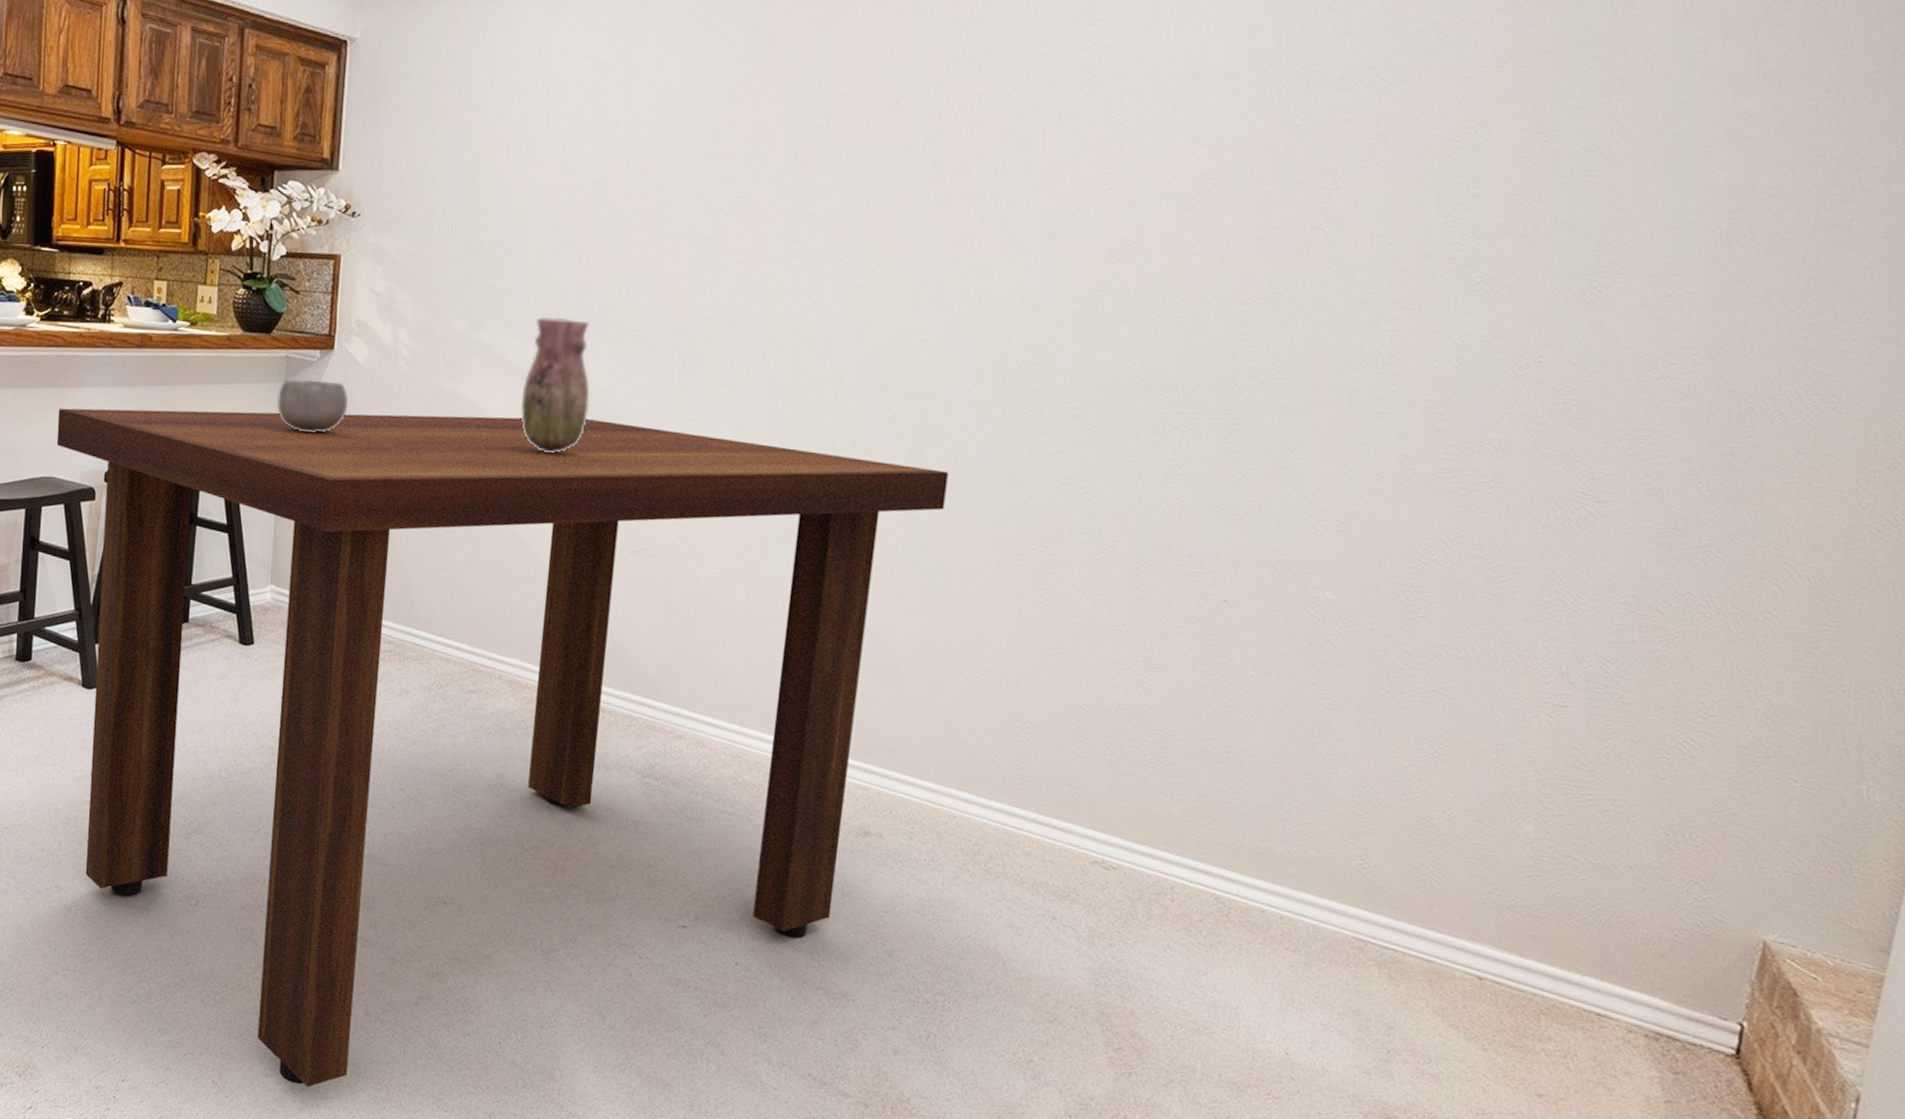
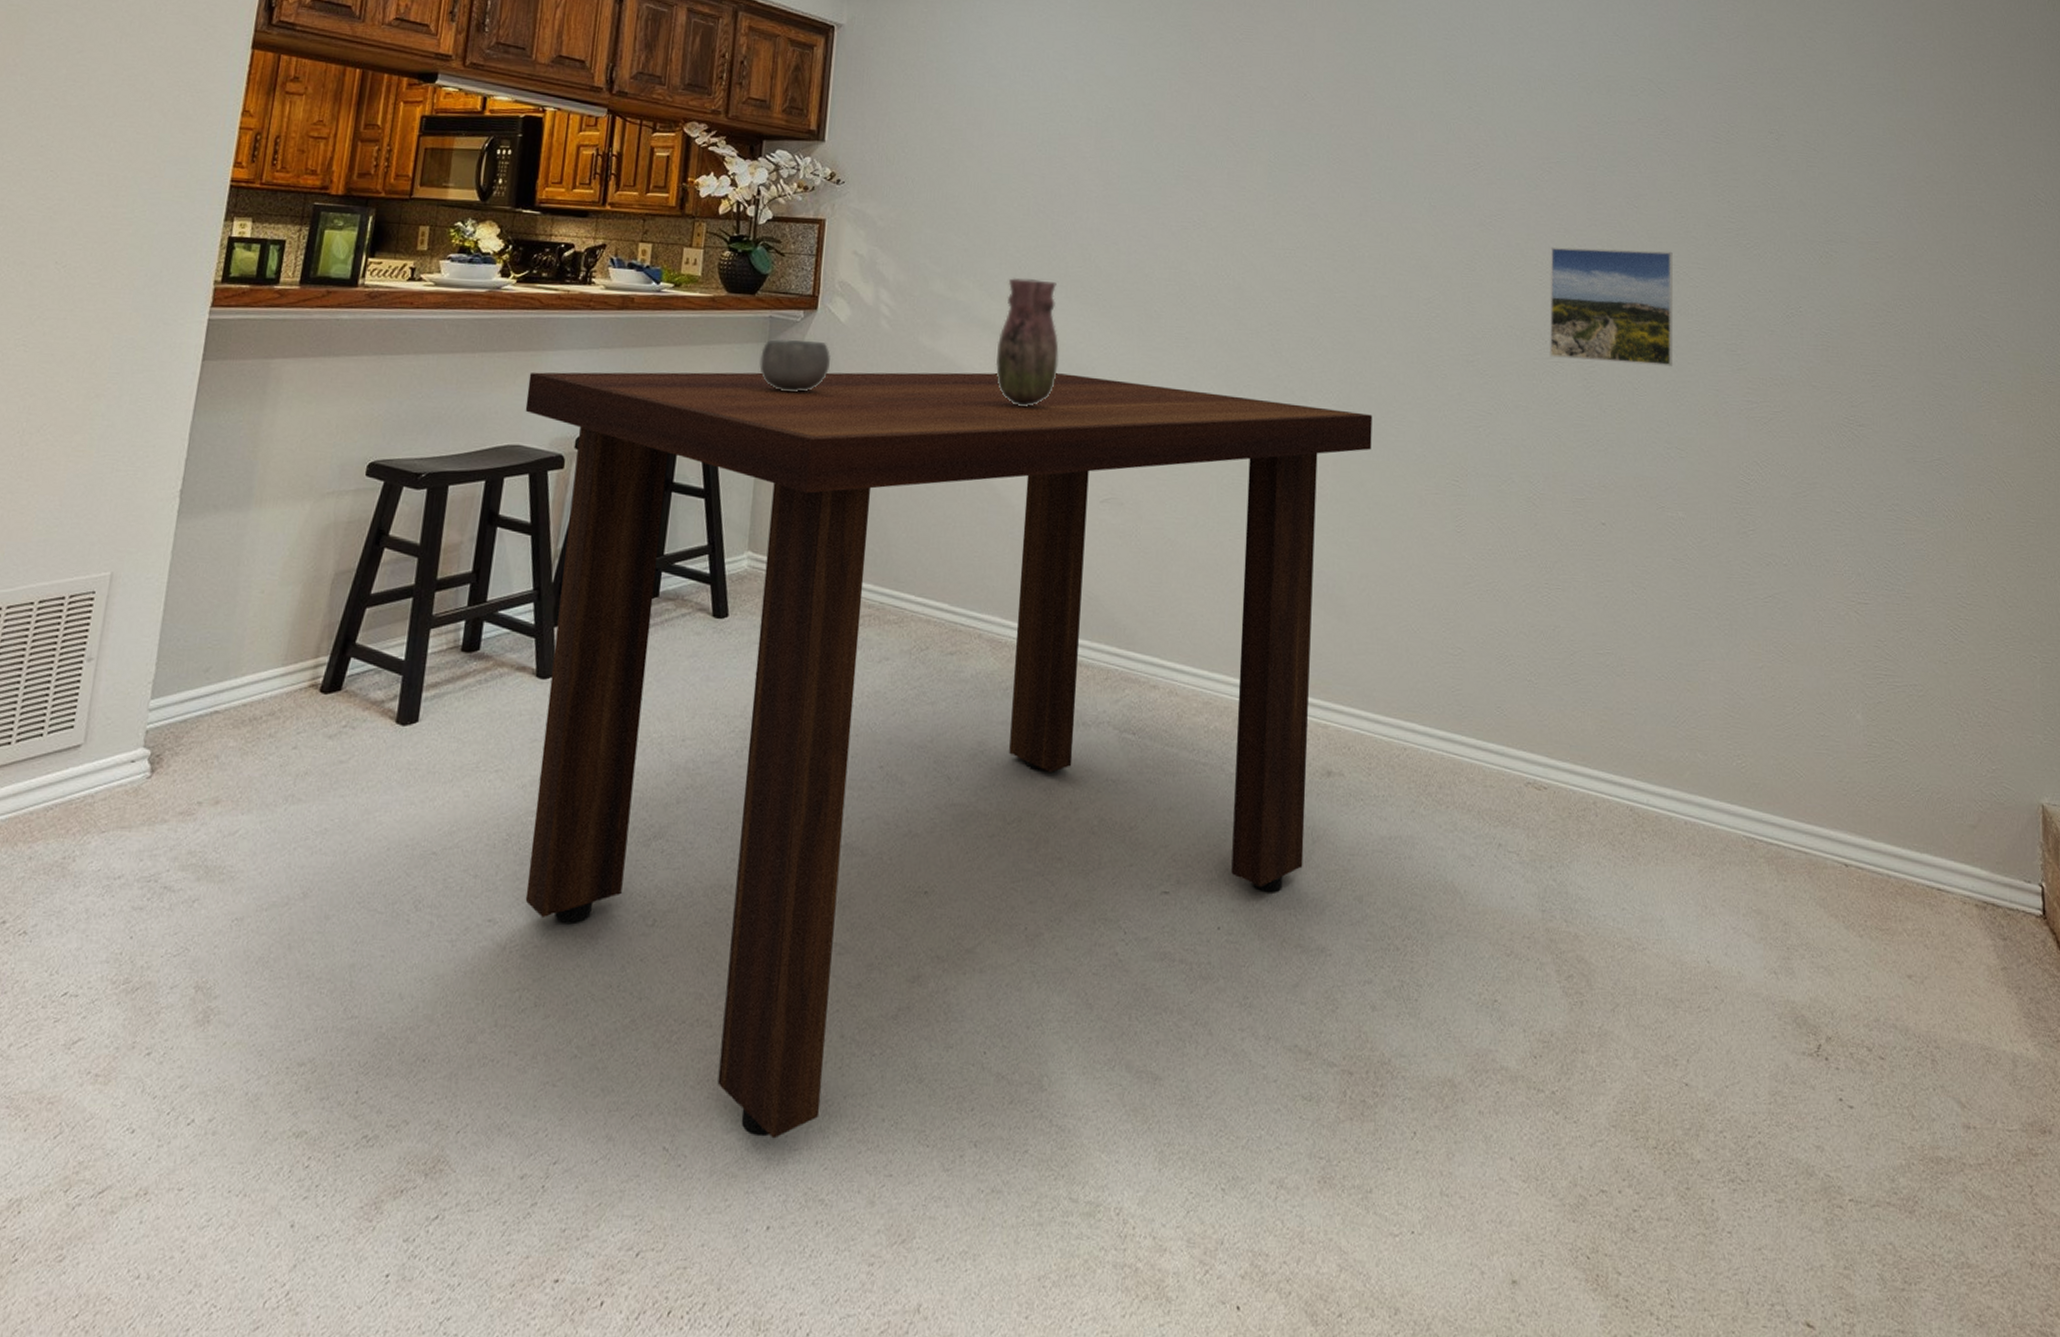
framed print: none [1181,281,1368,426] -> present [1549,246,1673,367]

